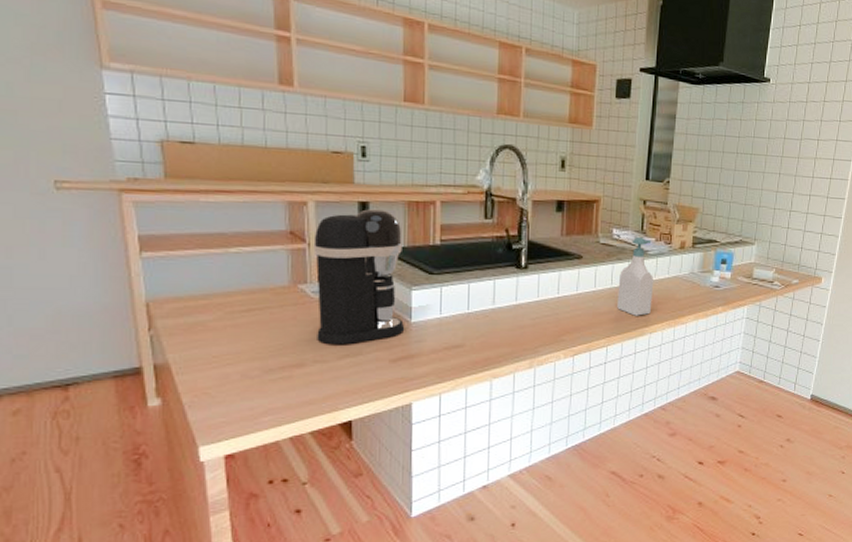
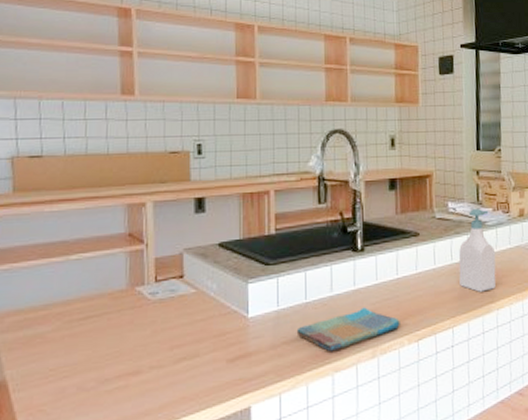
coffee maker: present [313,209,405,345] -> none [151,204,242,349]
dish towel: none [458,321,558,360] -> present [296,307,400,352]

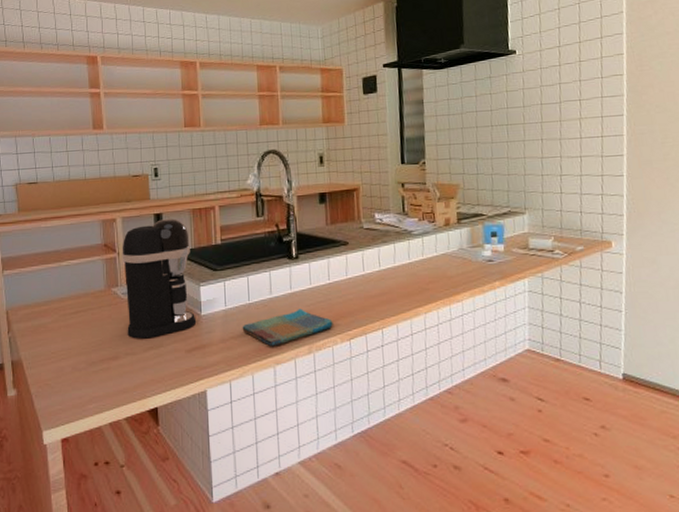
coffee maker: none [151,204,242,349] -> present [122,219,197,339]
soap bottle: present [458,209,496,292] -> none [386,219,423,297]

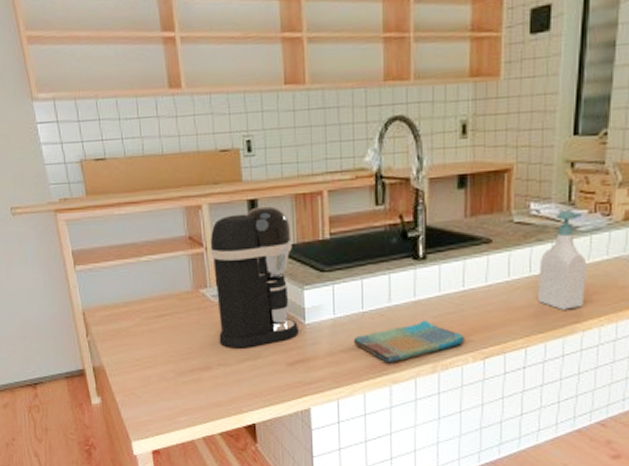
soap bottle: none [386,219,423,297] -> present [538,211,588,310]

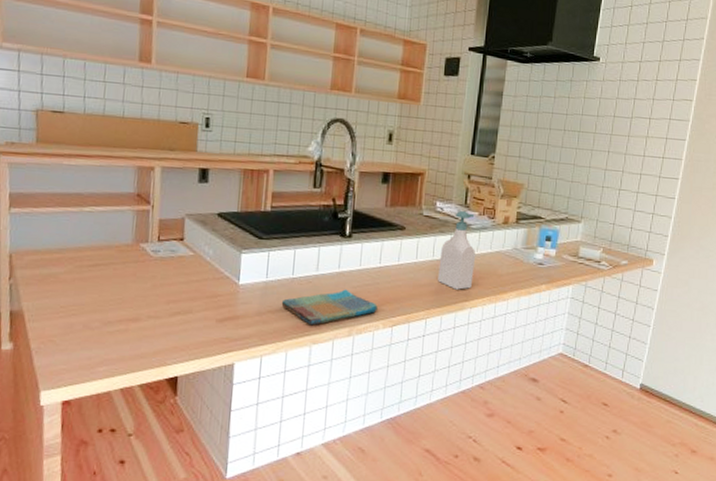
coffee maker: present [210,206,300,348] -> none [152,175,237,303]

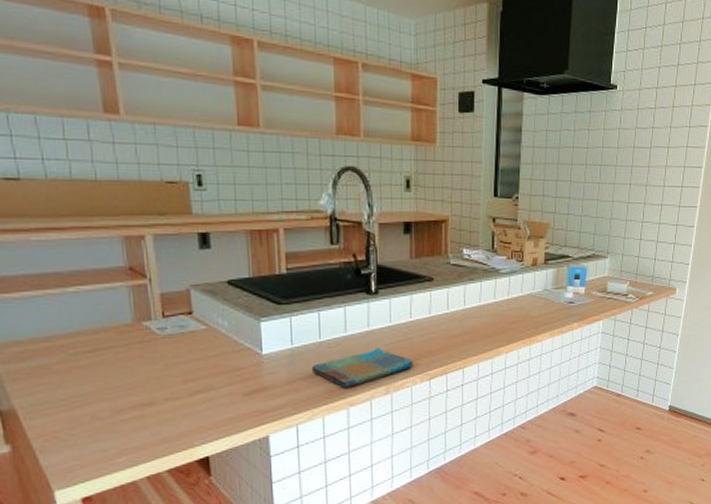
soap bottle: present [438,211,476,290] -> none [471,257,508,336]

